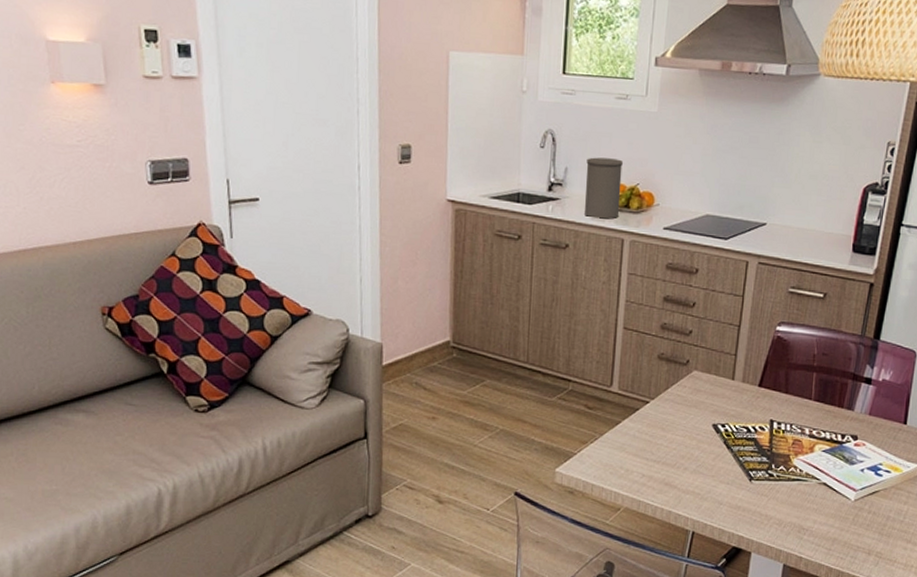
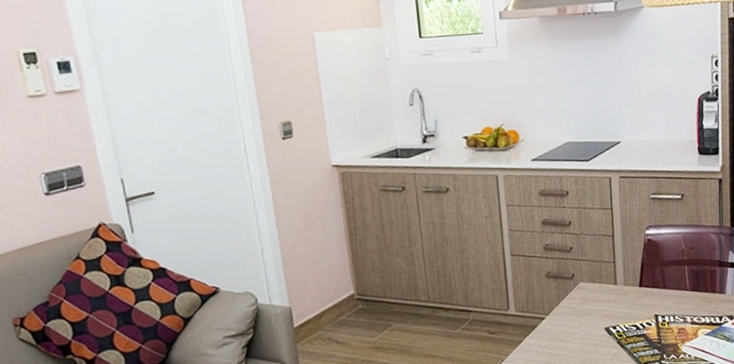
canister: present [584,157,623,219] -> none [453,105,490,161]

